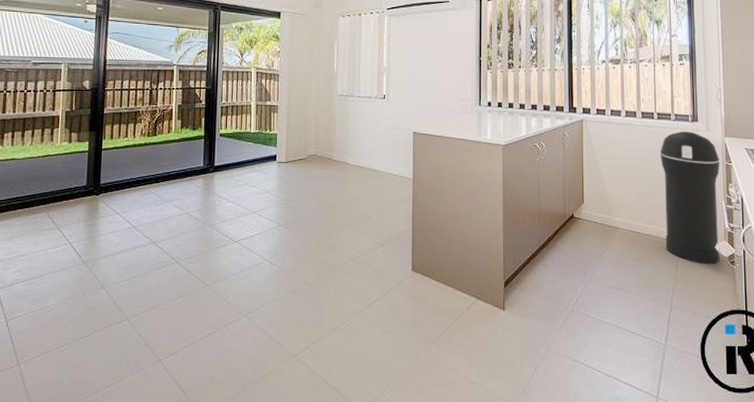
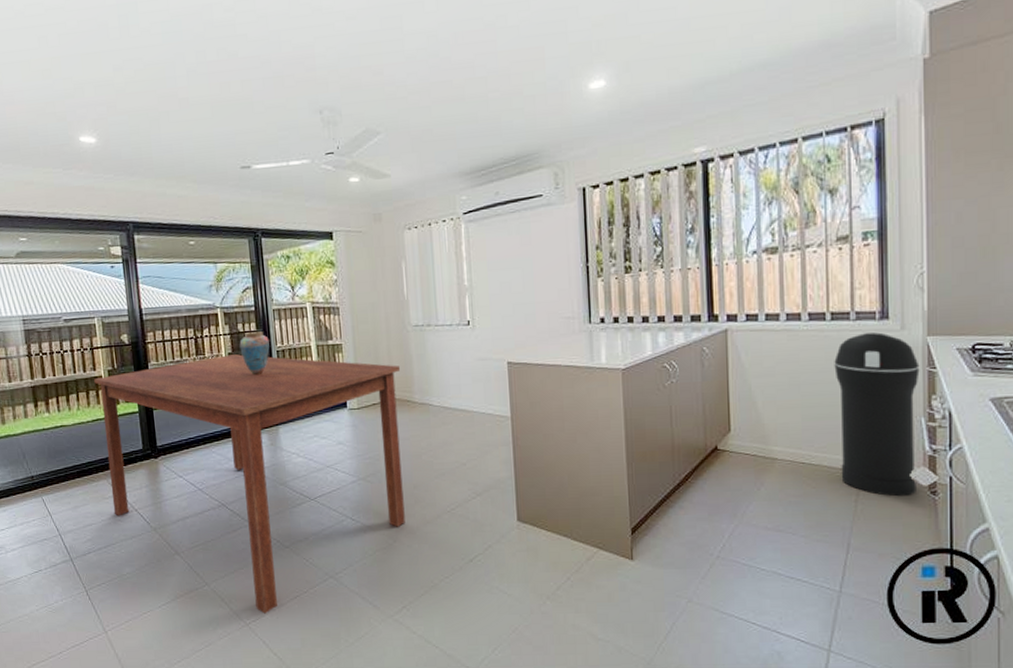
dining table: none [48,107,324,350] -> present [94,354,405,614]
vase: none [189,89,216,127] -> present [239,331,270,376]

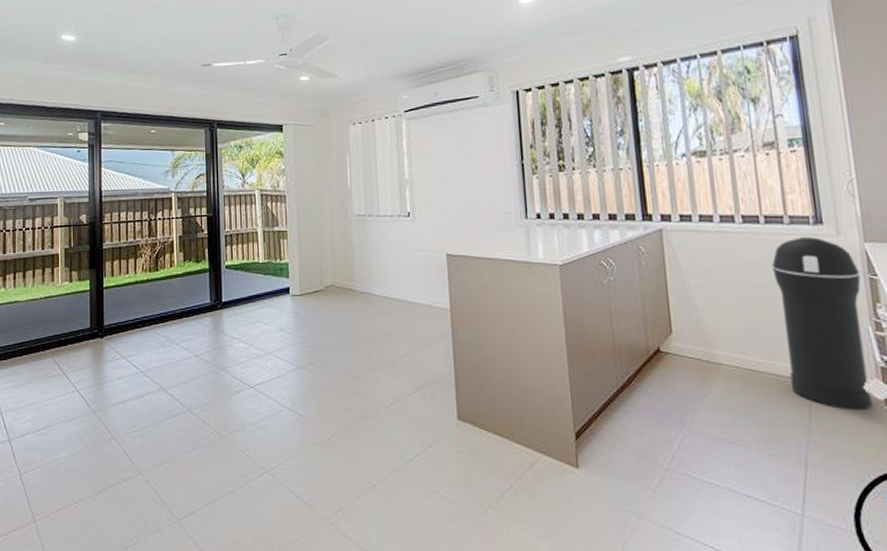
dining table: present [94,354,405,614] -> none [51,237,344,510]
vase: present [239,331,270,376] -> none [190,216,218,259]

